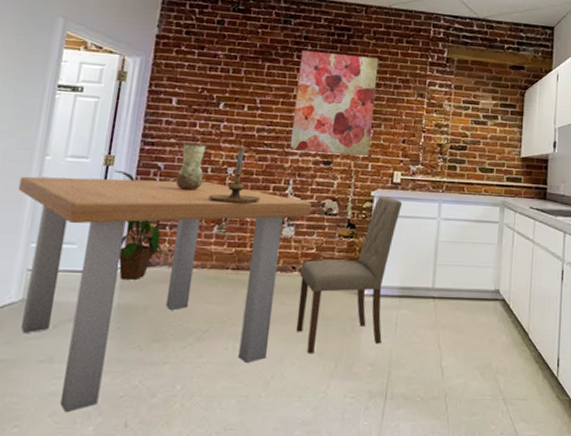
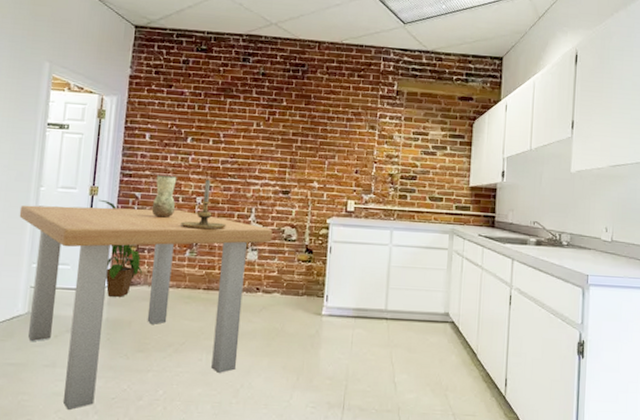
wall art: present [290,50,379,157] -> none [252,86,332,187]
dining chair: present [296,196,402,353] -> none [261,223,356,366]

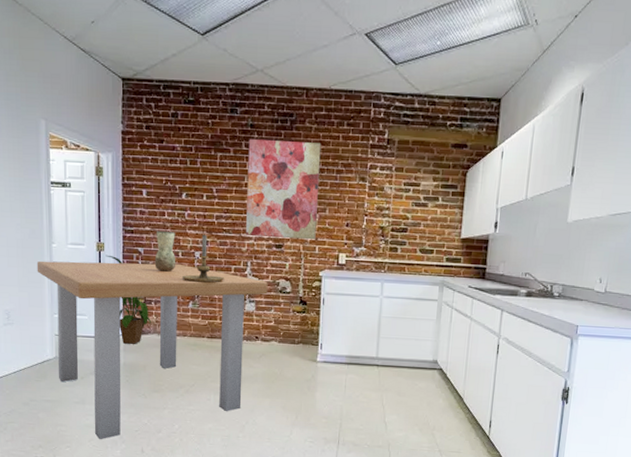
wall art: none [252,86,332,187] -> present [246,138,321,240]

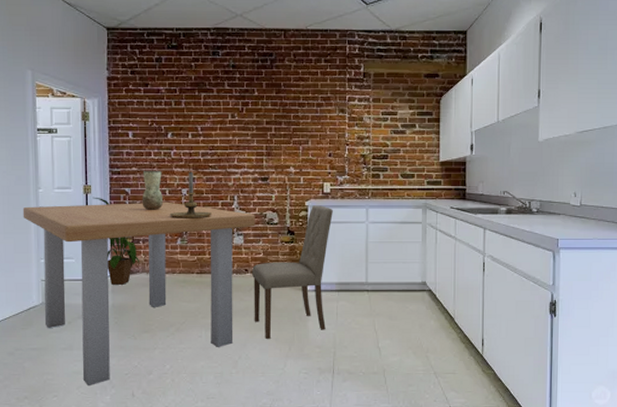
wall art: present [246,138,321,240] -> none [231,78,301,171]
dining chair: none [262,276,347,406] -> present [252,205,333,339]

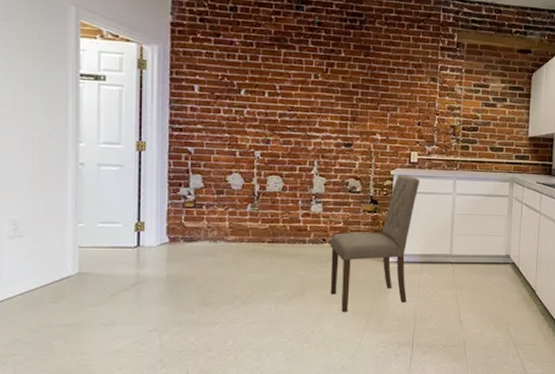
dining table: present [22,201,255,387] -> none [57,162,336,366]
house plant: present [92,197,139,285] -> none [147,155,201,253]
vase: present [142,171,164,210] -> none [207,129,233,173]
candle holder: present [169,171,213,218] -> none [238,132,289,184]

